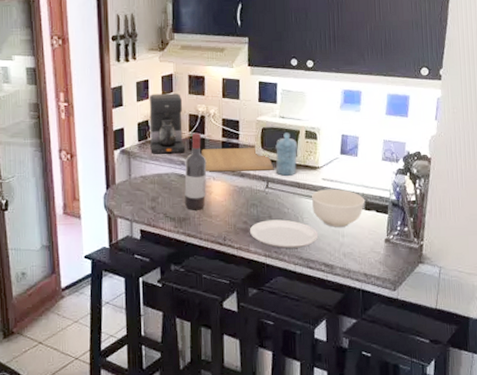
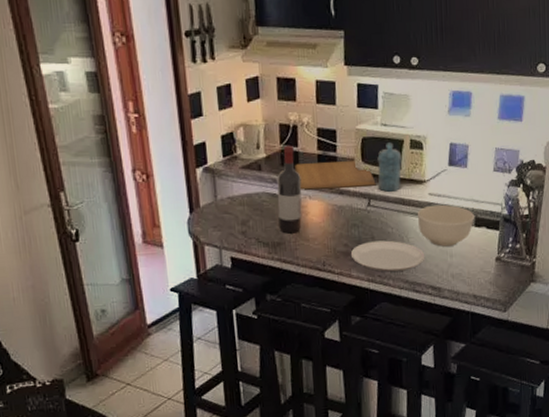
coffee maker: present [149,93,186,154] -> none [232,99,277,172]

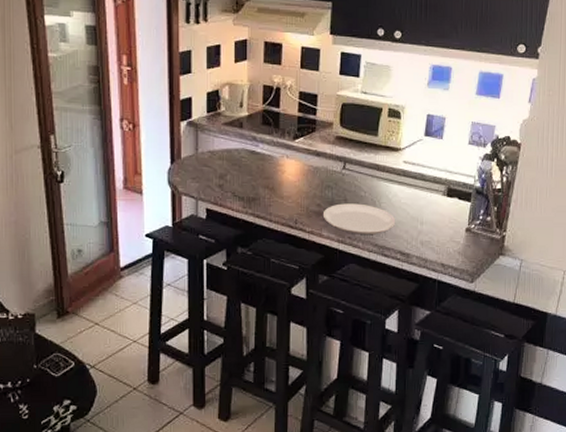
wine bottle: present [277,145,302,234] -> none [255,106,280,190]
chopping board: present [295,161,376,190] -> none [275,124,353,150]
canister: present [377,142,402,192] -> none [354,110,380,157]
bowl: present [417,204,475,247] -> none [390,173,448,214]

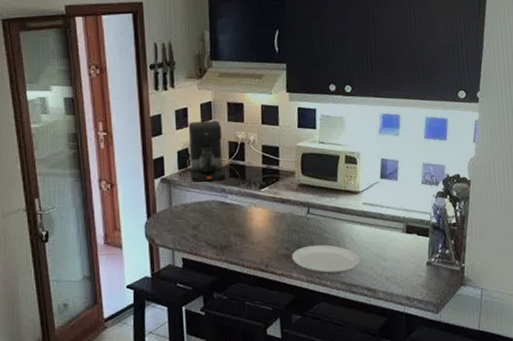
coffee maker: none [220,61,258,128] -> present [188,121,226,182]

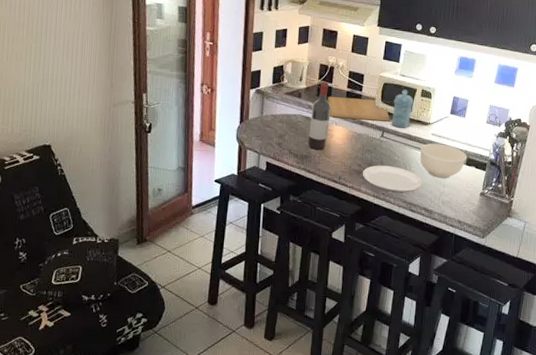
coffee maker: present [188,121,226,182] -> none [282,42,316,98]
wine bottle: none [225,159,248,238] -> present [308,81,331,150]
chopping board: none [242,174,315,199] -> present [327,96,390,122]
canister: none [316,158,338,201] -> present [391,89,414,128]
bowl: none [352,213,406,251] -> present [420,143,467,178]

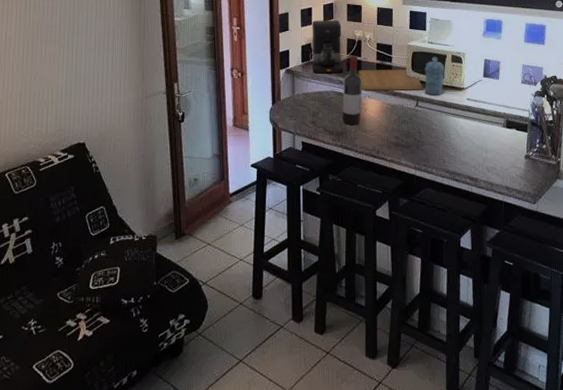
coffee maker: none [282,42,316,98] -> present [312,20,344,74]
plate: present [362,165,423,193] -> none [400,135,464,162]
bowl: present [420,143,467,178] -> none [457,108,507,143]

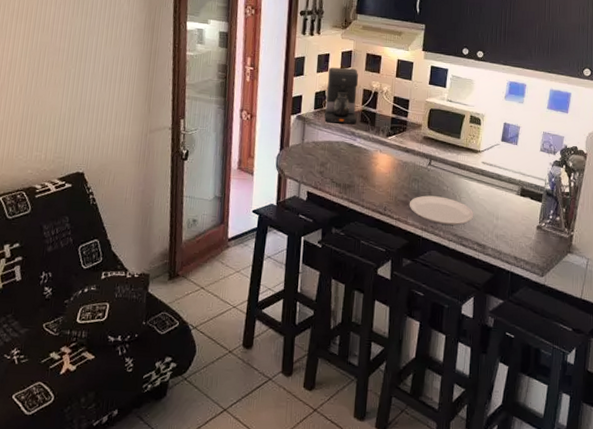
wine bottle: present [342,55,363,125] -> none [351,106,376,179]
chopping board: present [358,70,423,91] -> none [371,123,438,149]
plate: none [400,135,464,162] -> present [409,195,474,225]
canister: present [424,57,445,96] -> none [439,115,462,156]

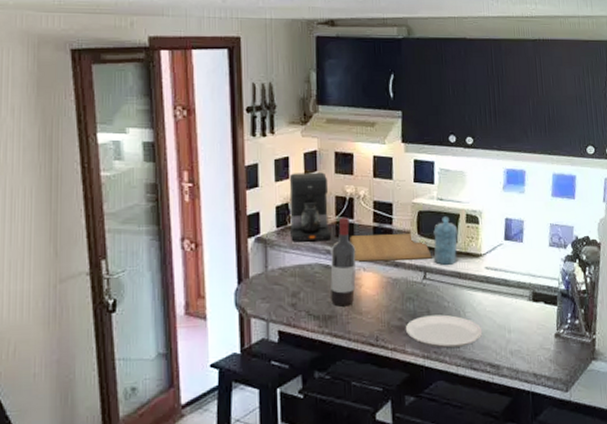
wine bottle: none [351,106,376,179] -> present [330,217,356,307]
chopping board: none [371,123,438,149] -> present [350,234,432,262]
canister: none [439,115,462,156] -> present [433,216,458,265]

